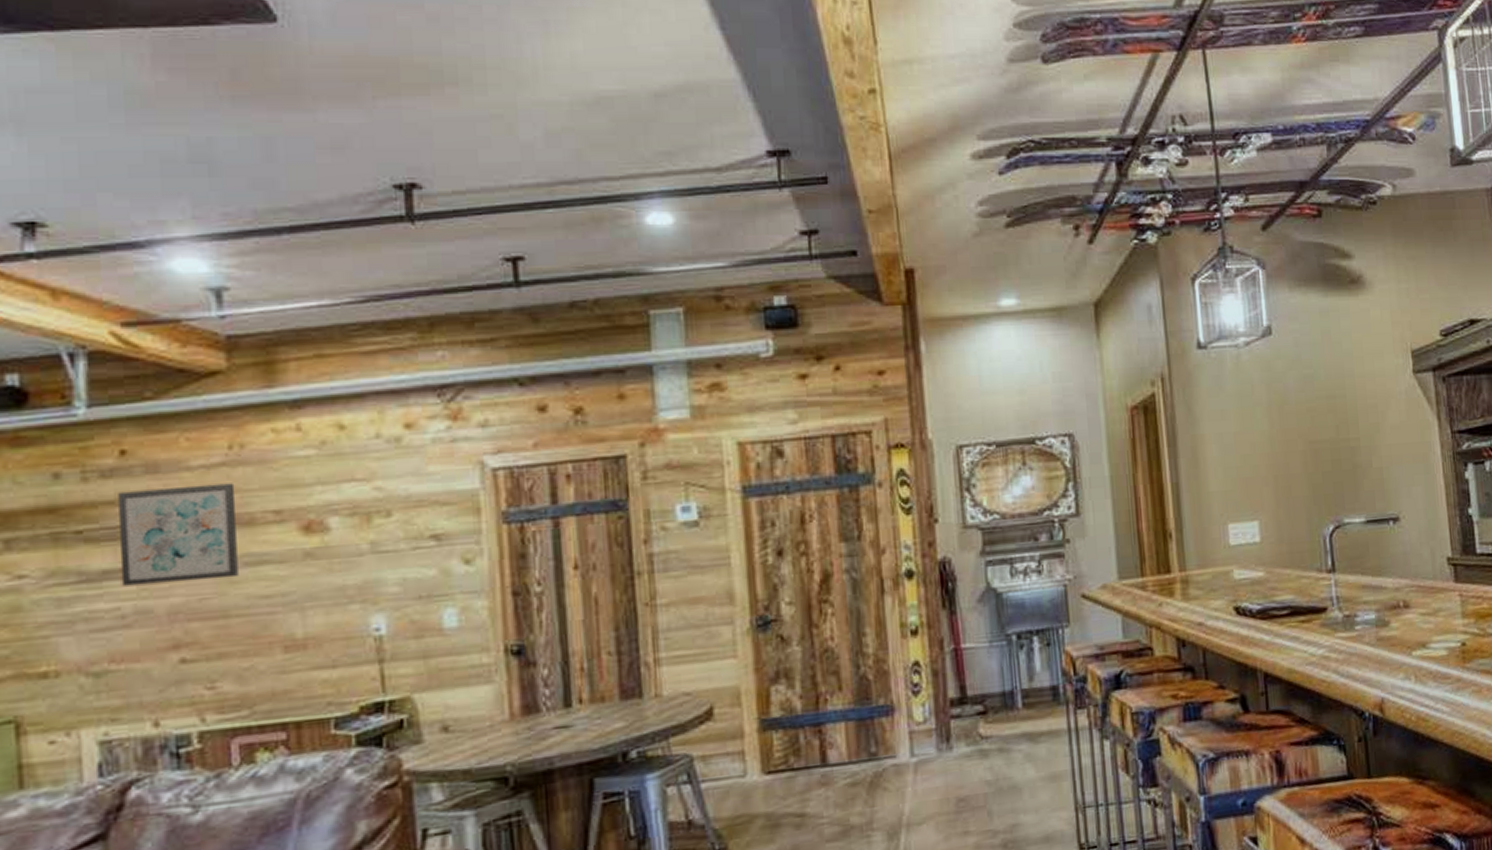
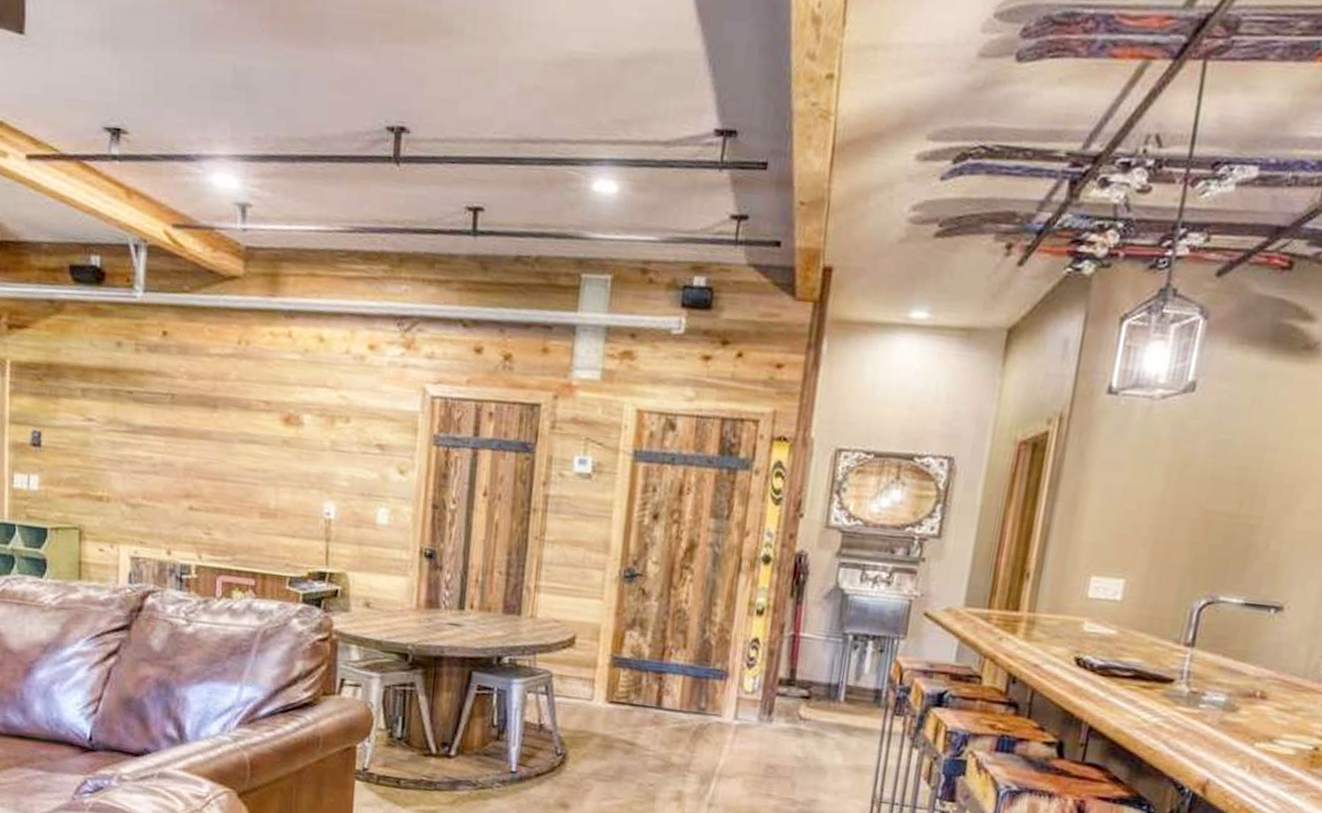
wall art: present [118,483,239,586] -> none [155,365,240,450]

